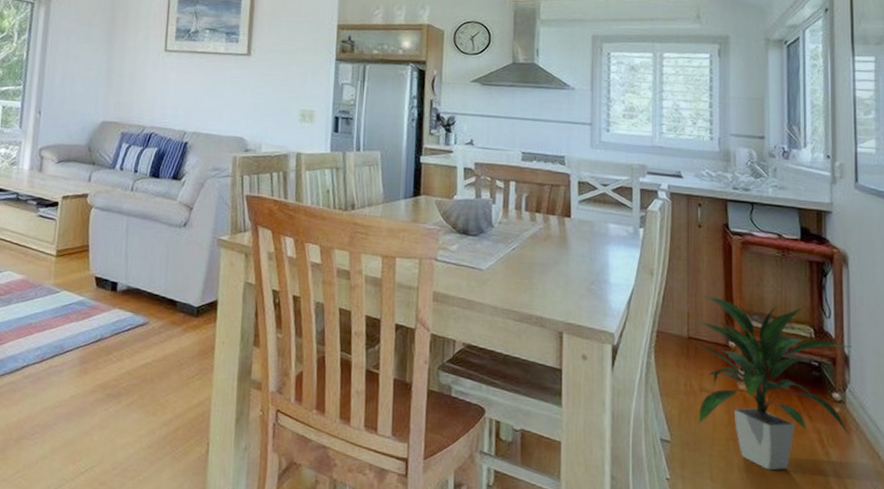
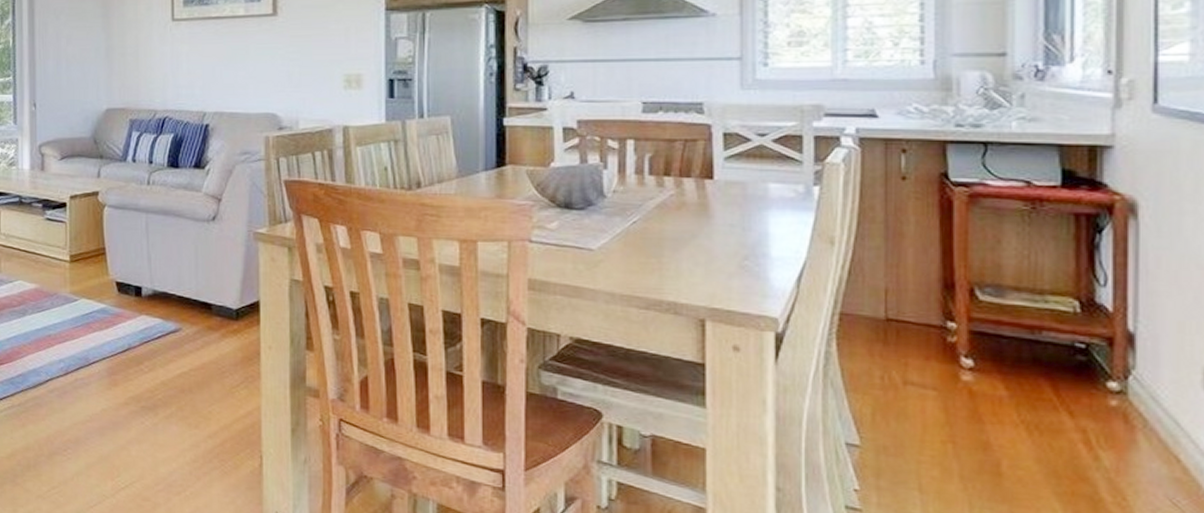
indoor plant: present [692,294,851,471] -> none [892,264,1139,479]

